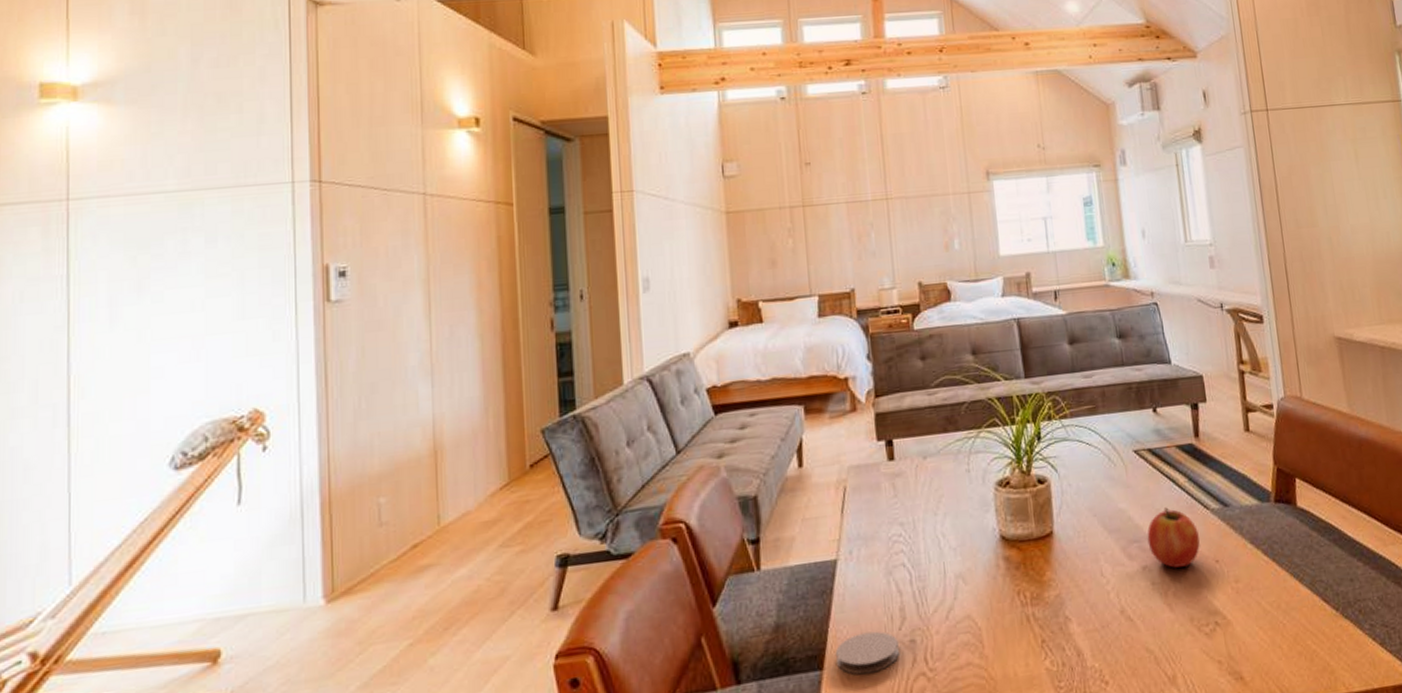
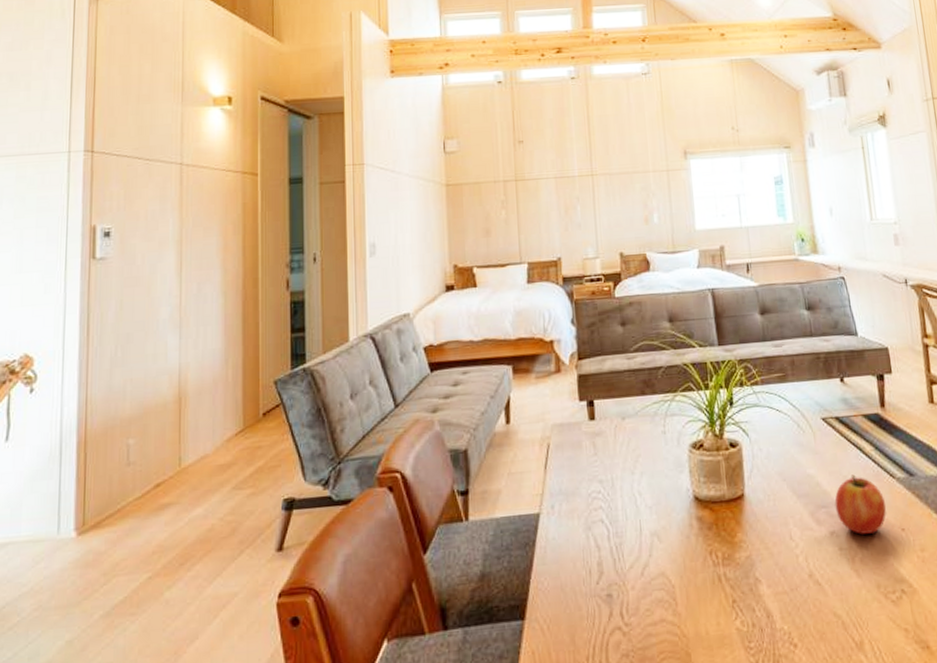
coaster: present [835,631,899,675] -> none [536,584,596,626]

